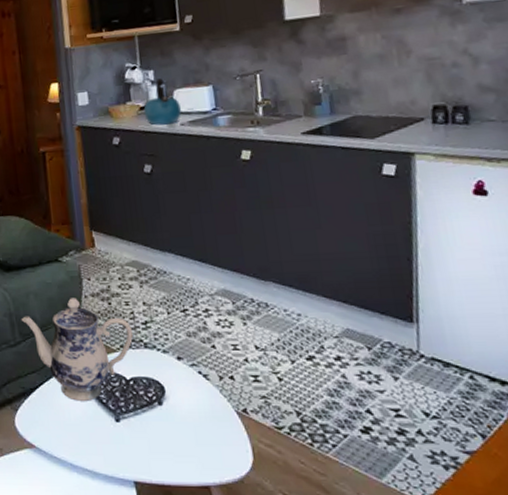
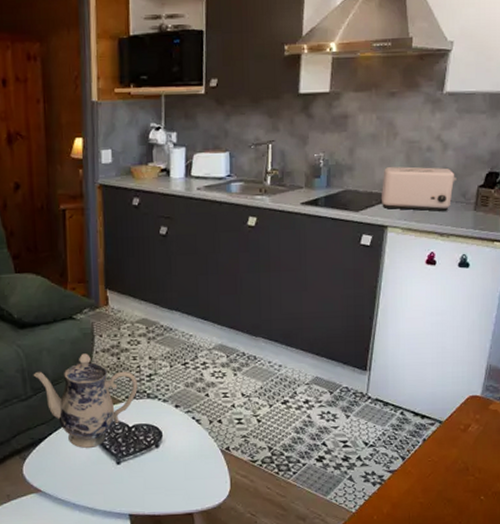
kettle: present [143,78,182,126] -> none [164,141,200,188]
toaster: none [399,83,499,134] -> present [380,166,457,211]

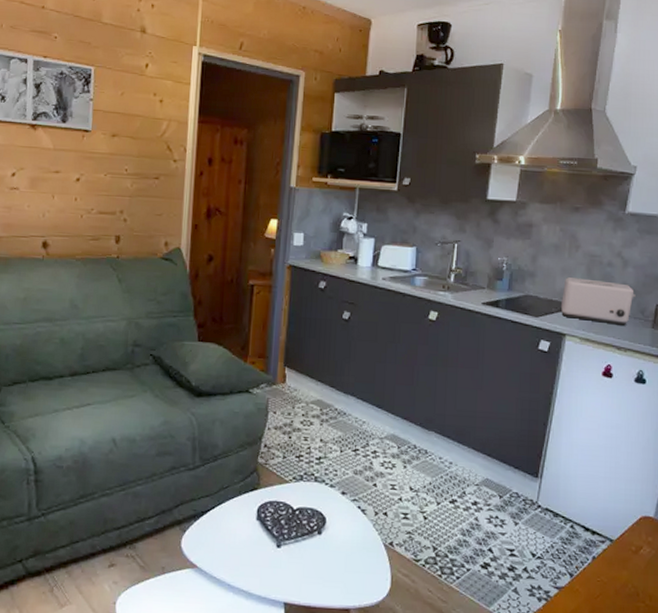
teapot: present [33,353,137,448] -> none [203,428,306,527]

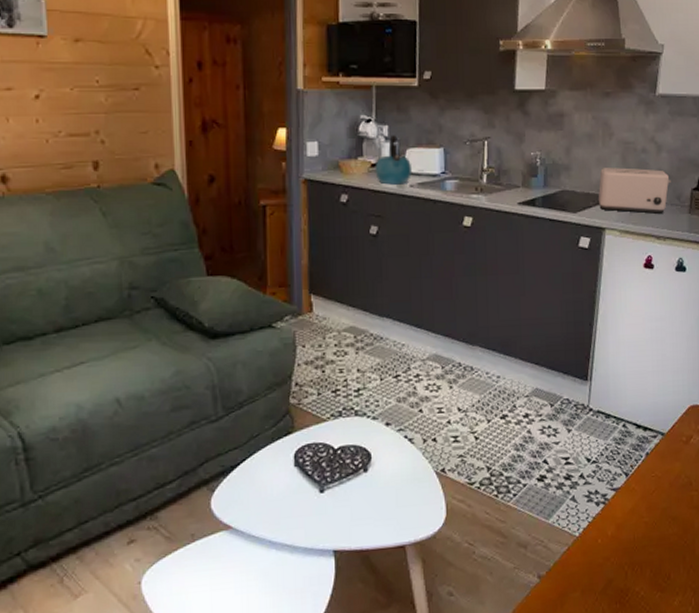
kettle: none [352,232,386,277] -> present [375,135,413,185]

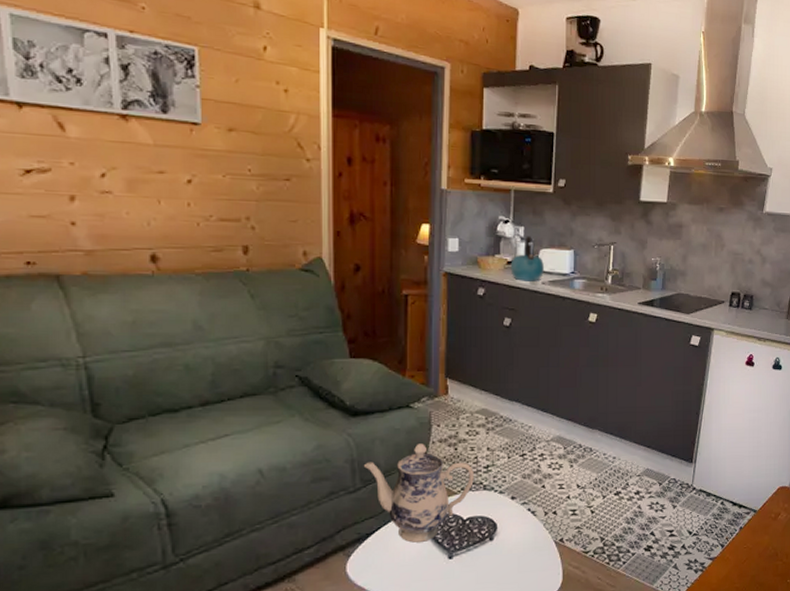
teapot: none [225,366,344,475] -> present [363,443,474,543]
toaster: present [598,168,671,214] -> none [708,275,773,318]

